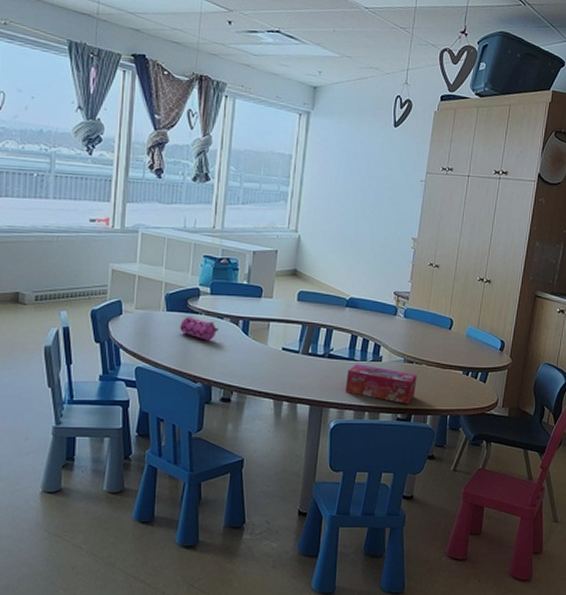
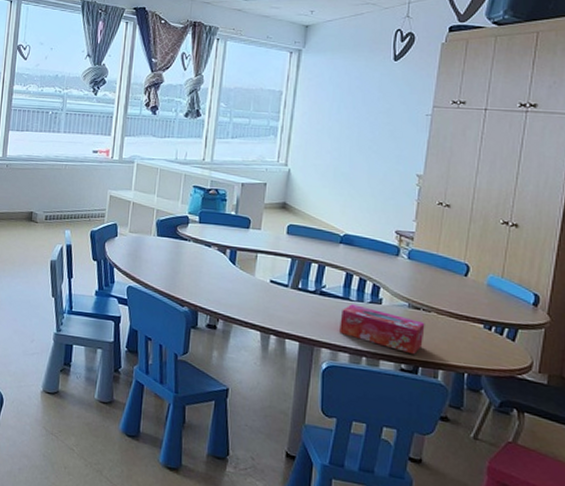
pencil case: present [180,317,218,341] -> none [169,242,206,267]

